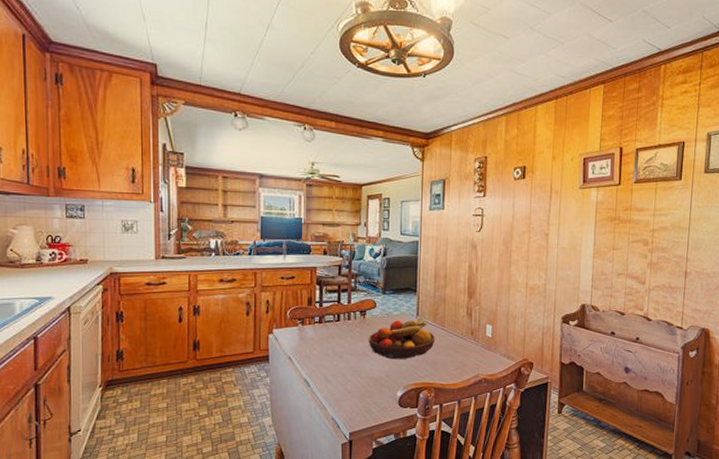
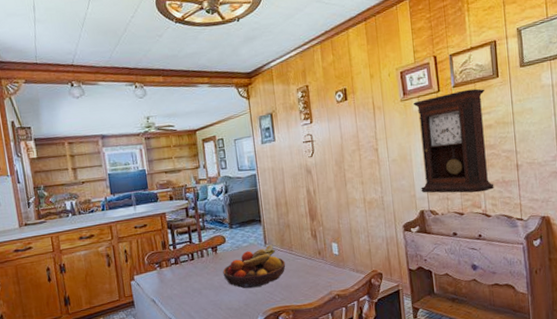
pendulum clock: none [586,187,666,294] -> present [414,88,494,194]

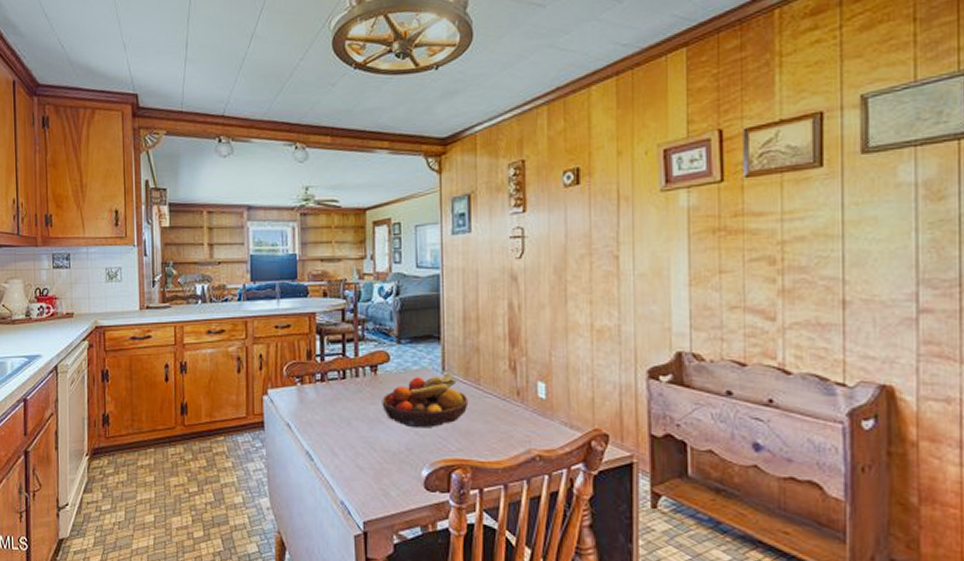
pendulum clock: present [414,88,494,194] -> none [680,181,801,336]

